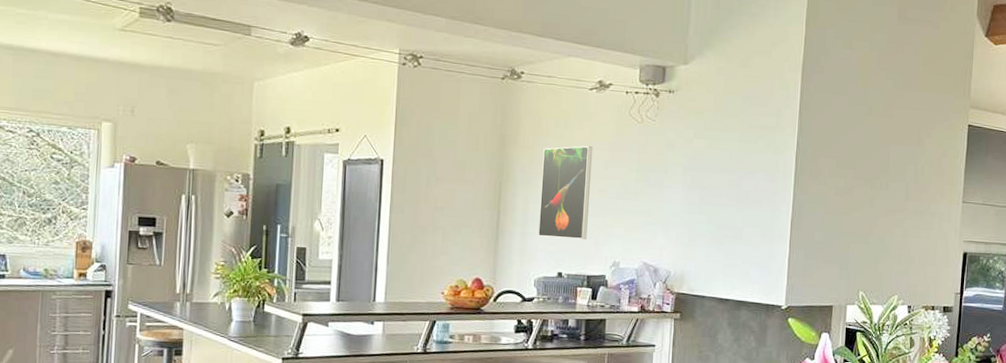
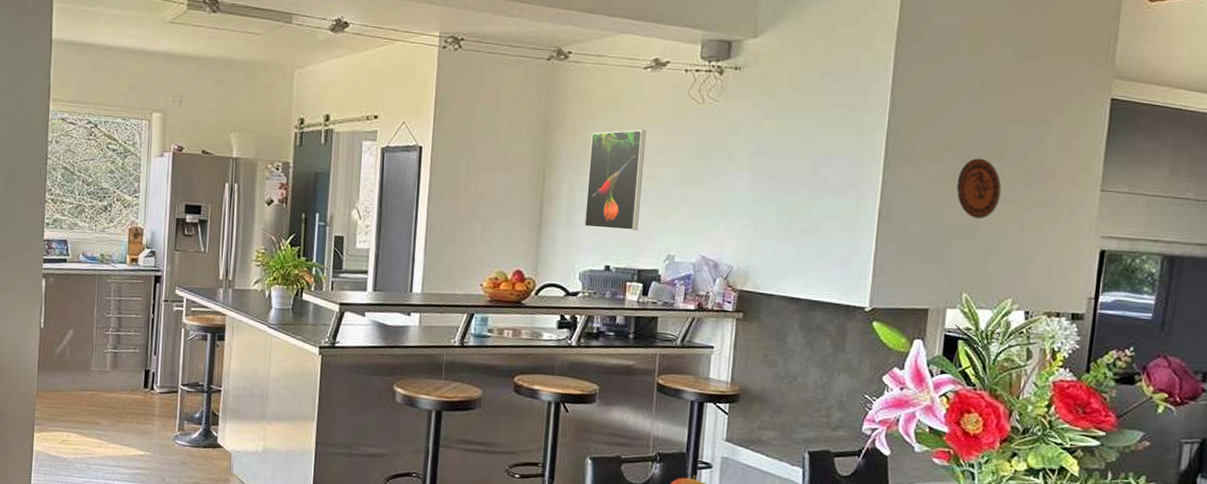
decorative plate: none [852,174,888,226] -> present [956,158,1002,219]

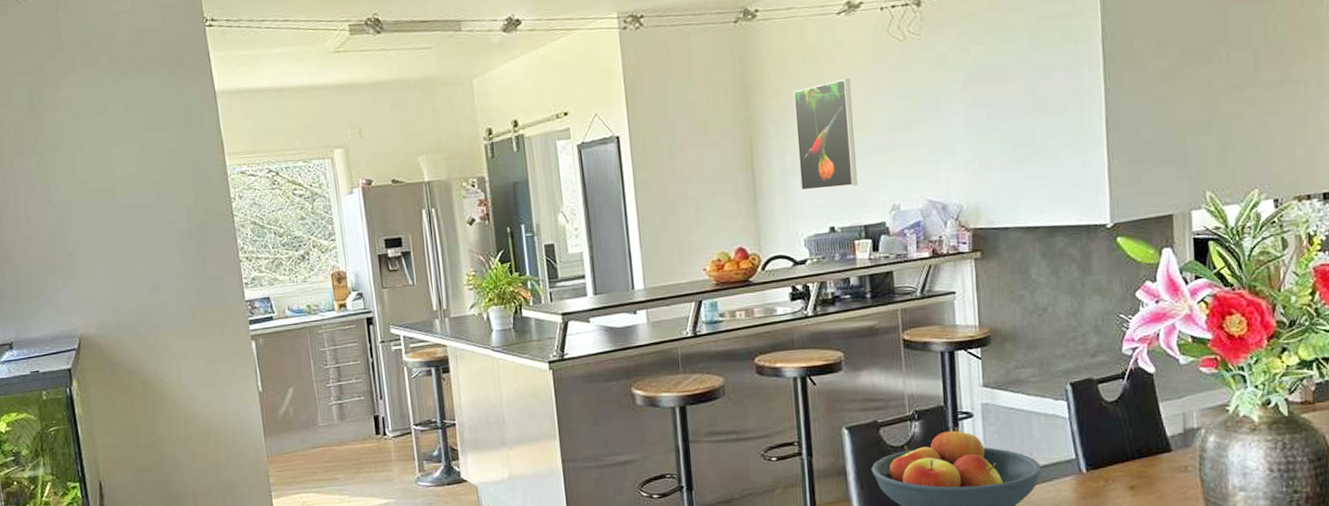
decorative plate: present [956,158,1002,219] -> none [1183,47,1231,111]

